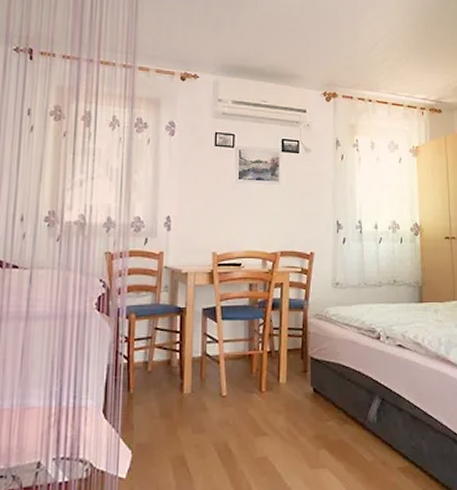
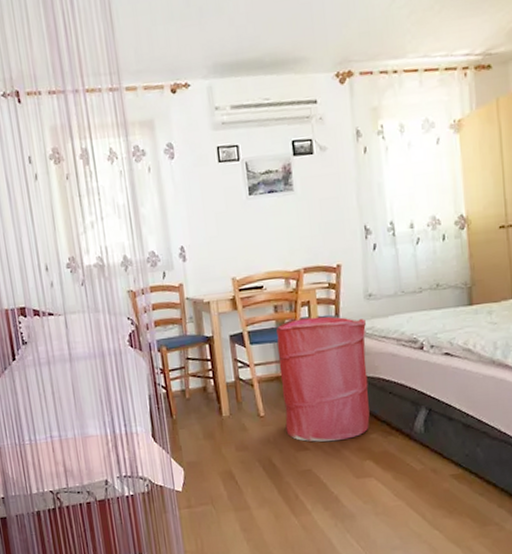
laundry hamper: none [246,299,331,428] -> present [276,316,370,442]

